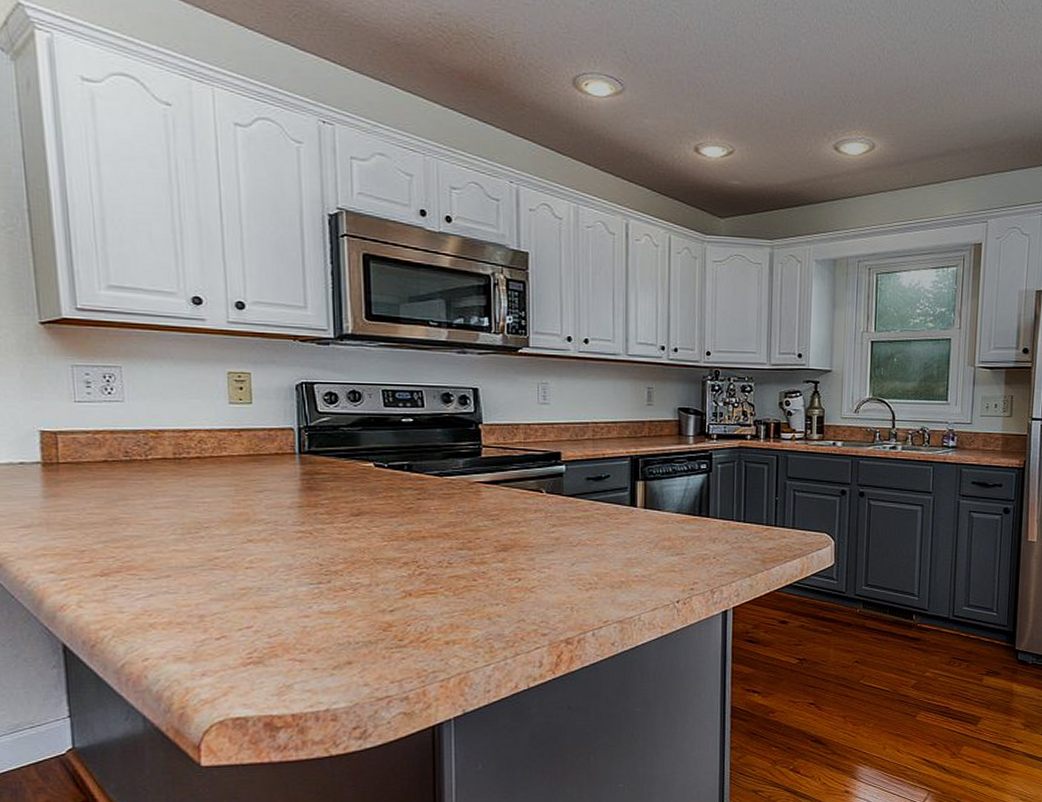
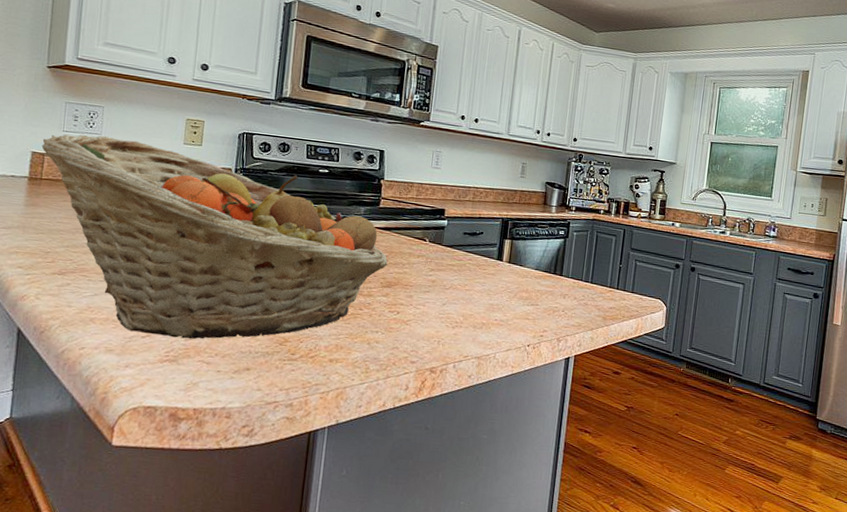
fruit basket: none [50,402,500,636] -> present [42,134,388,339]

